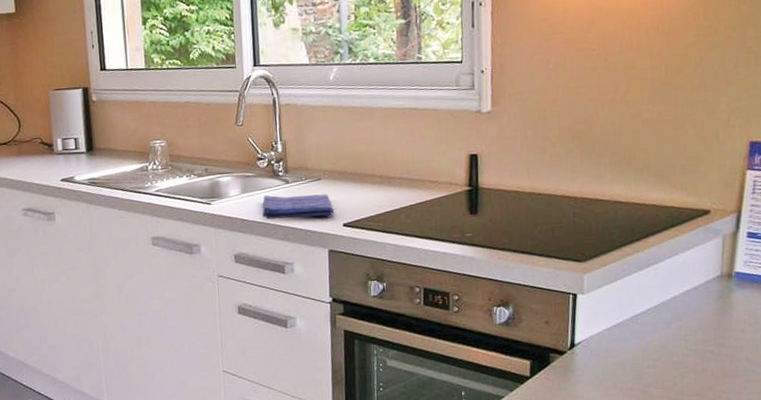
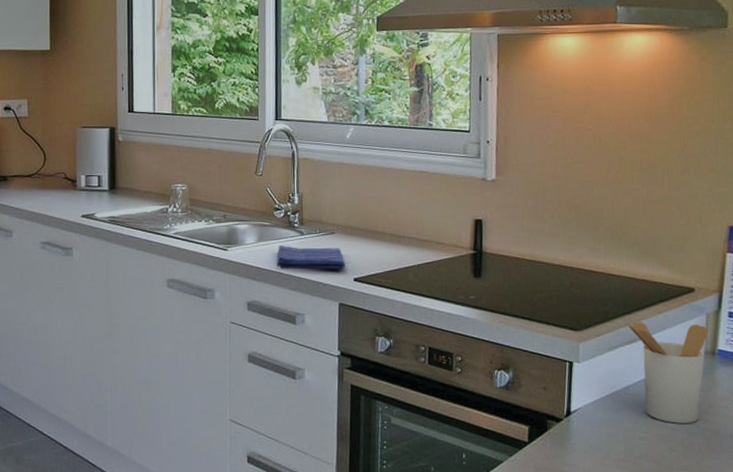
utensil holder: none [632,247,725,350] -> present [624,321,709,423]

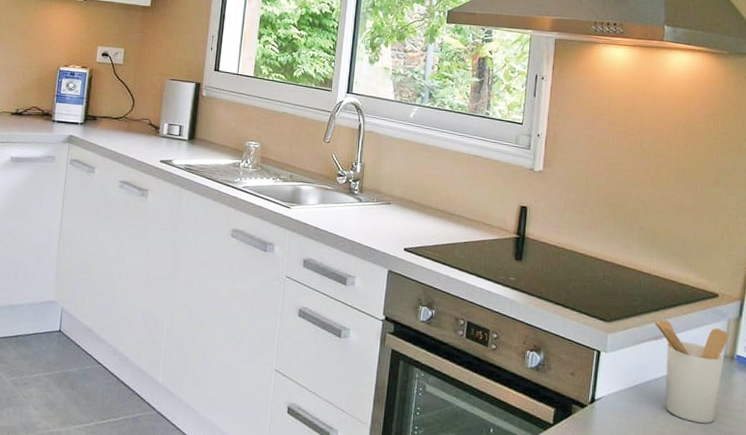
dish towel: present [277,245,346,270] -> none [334,209,398,239]

